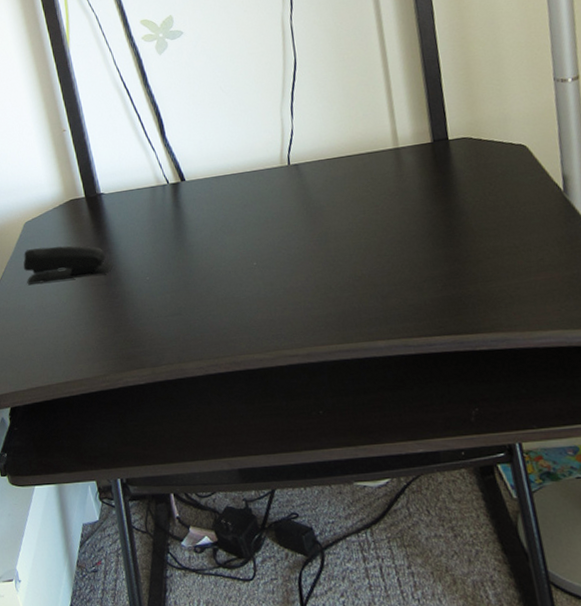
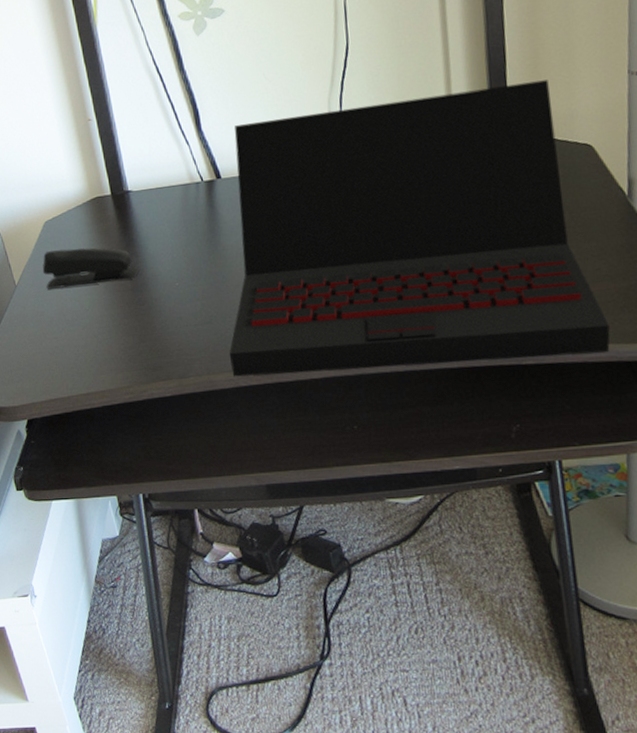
laptop: none [196,87,559,365] -> present [230,79,610,377]

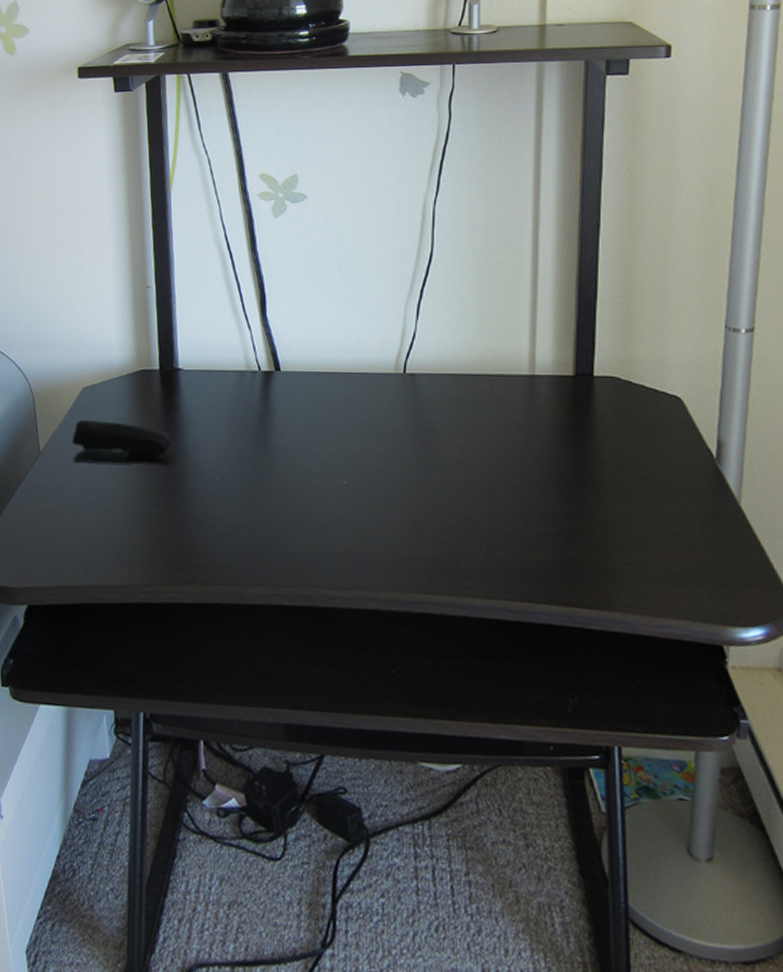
laptop: present [230,79,610,377] -> none [264,317,686,629]

